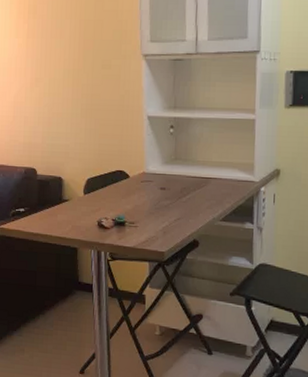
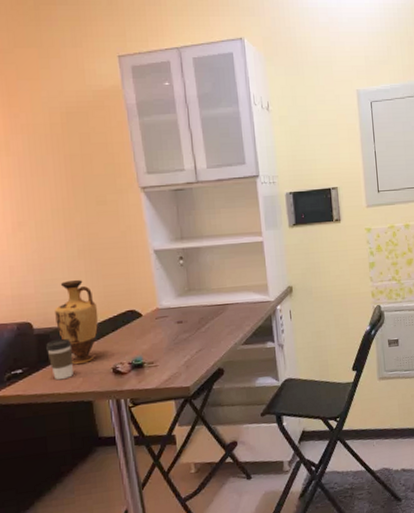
coffee cup: none [45,187,67,224] -> present [46,338,74,380]
vase: none [56,135,92,213] -> present [55,279,99,365]

